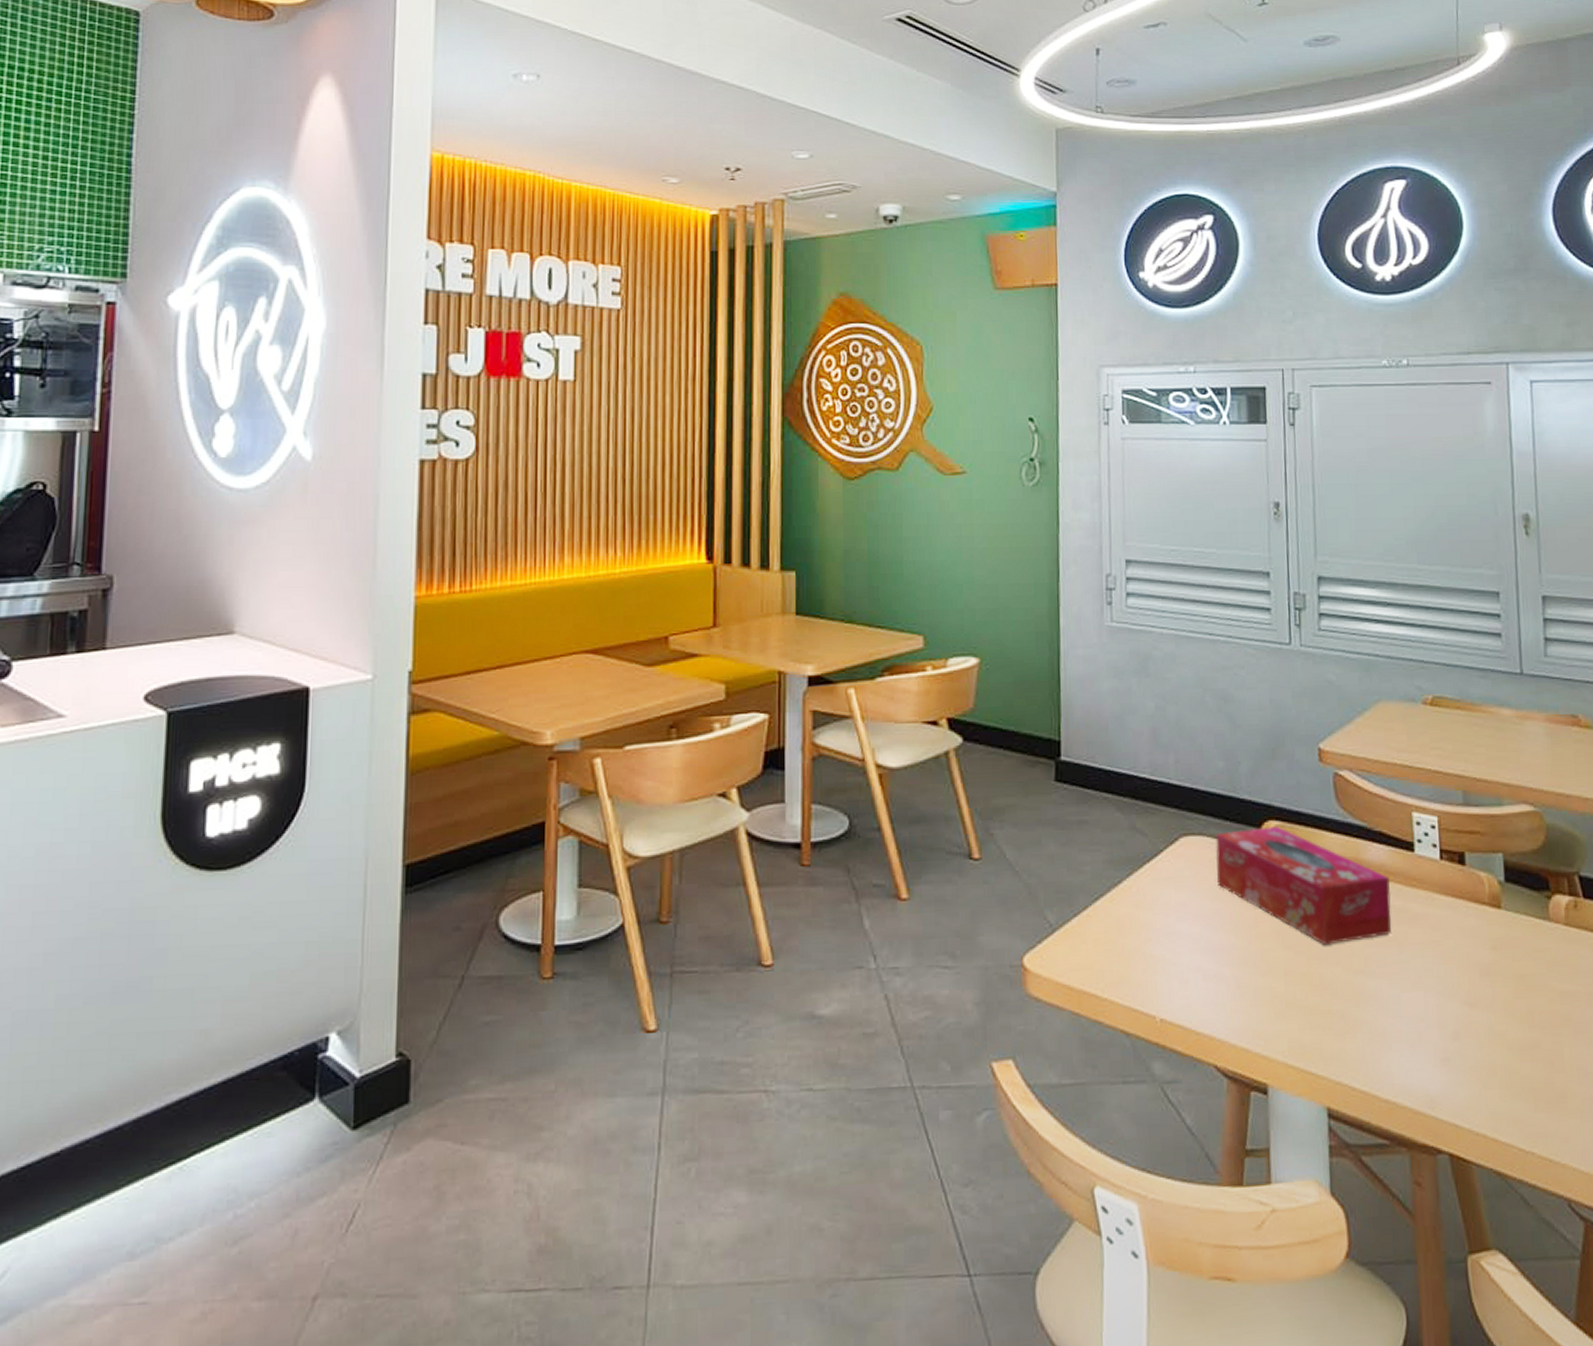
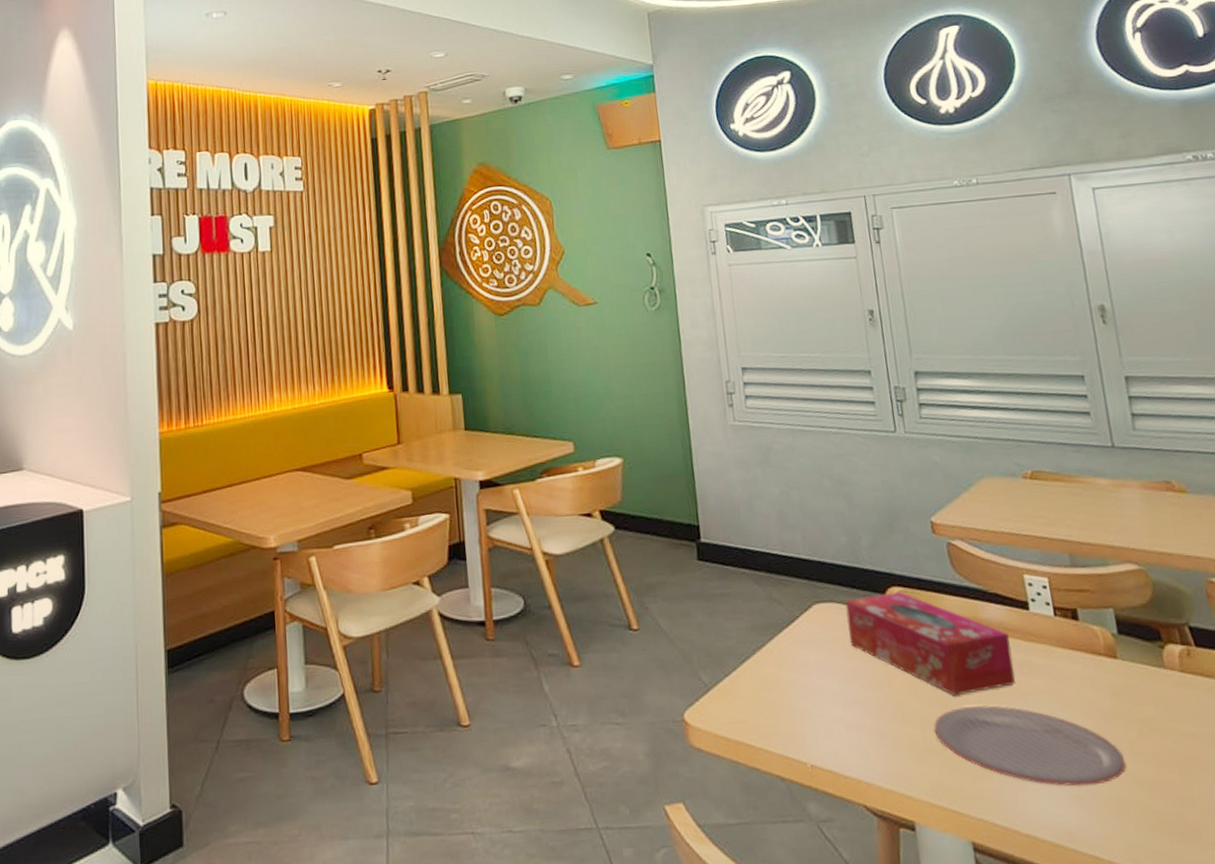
plate: none [1298,957,1498,1048] -> present [933,705,1127,787]

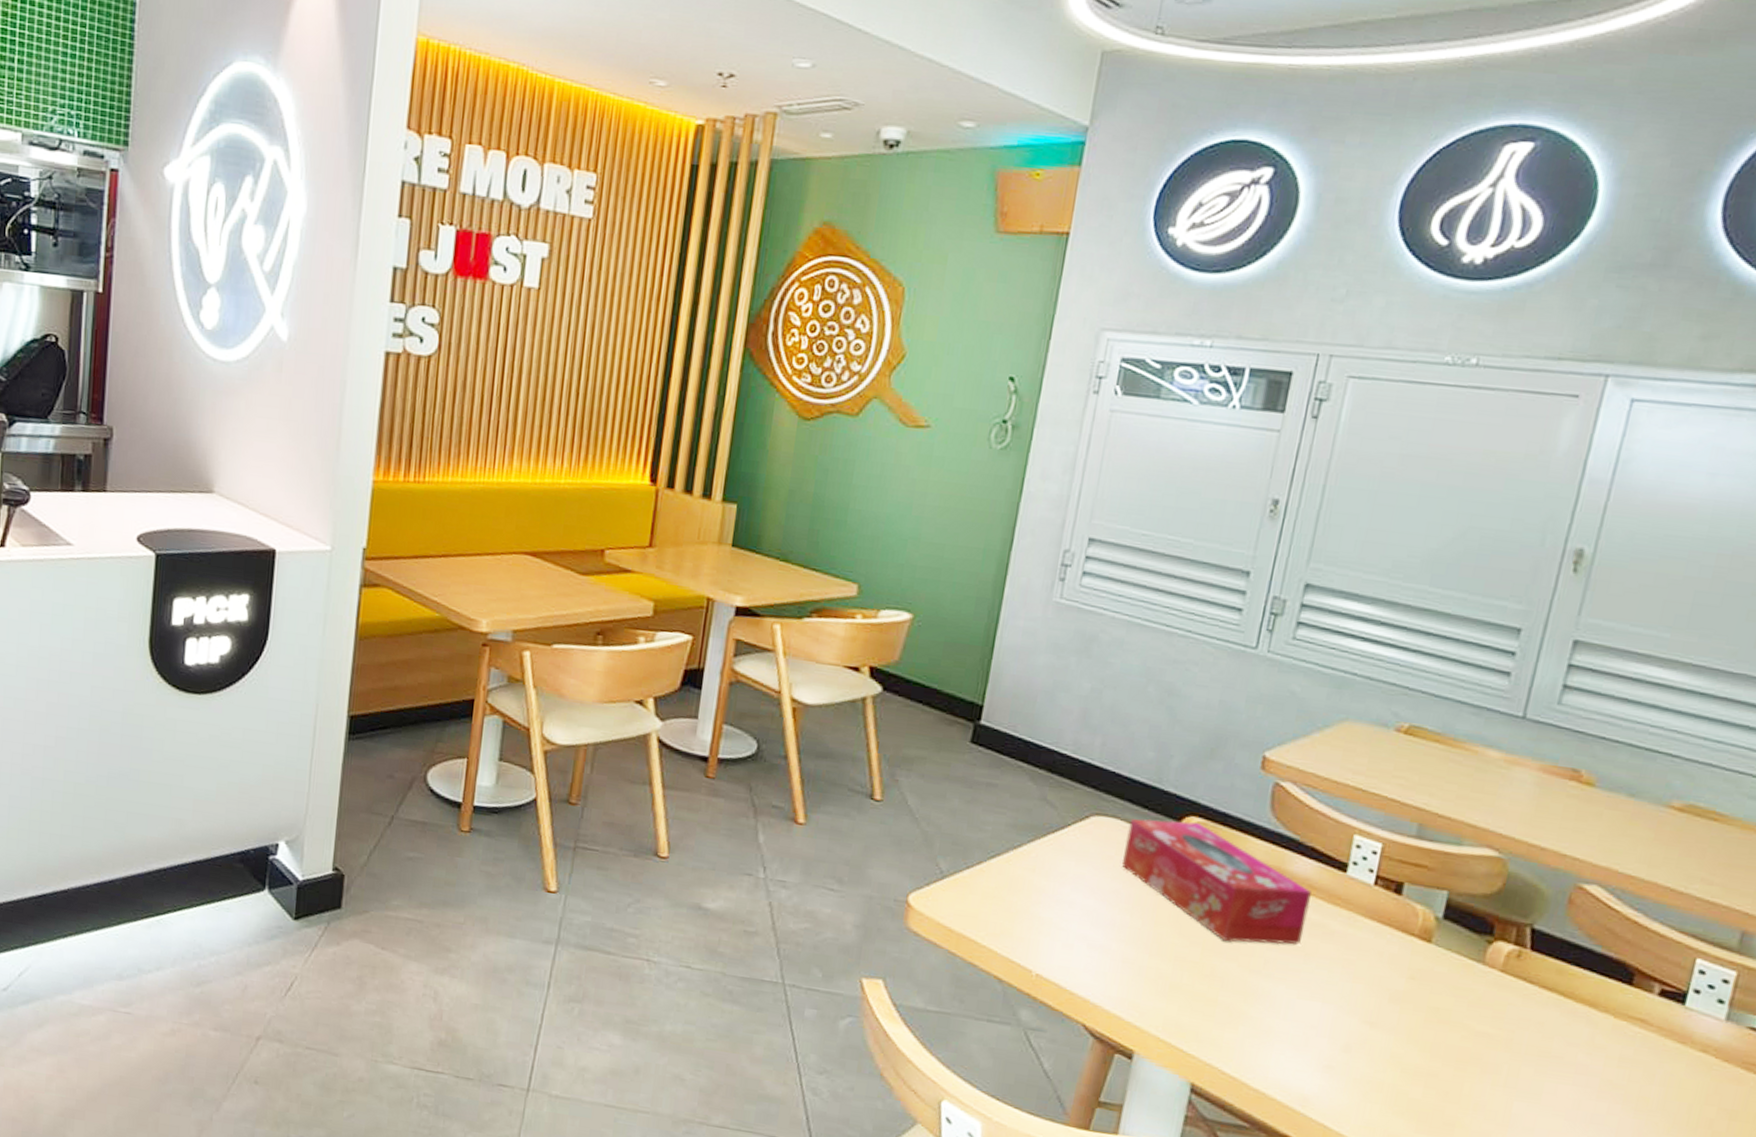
plate: present [933,705,1127,787] -> none [1187,953,1398,1061]

